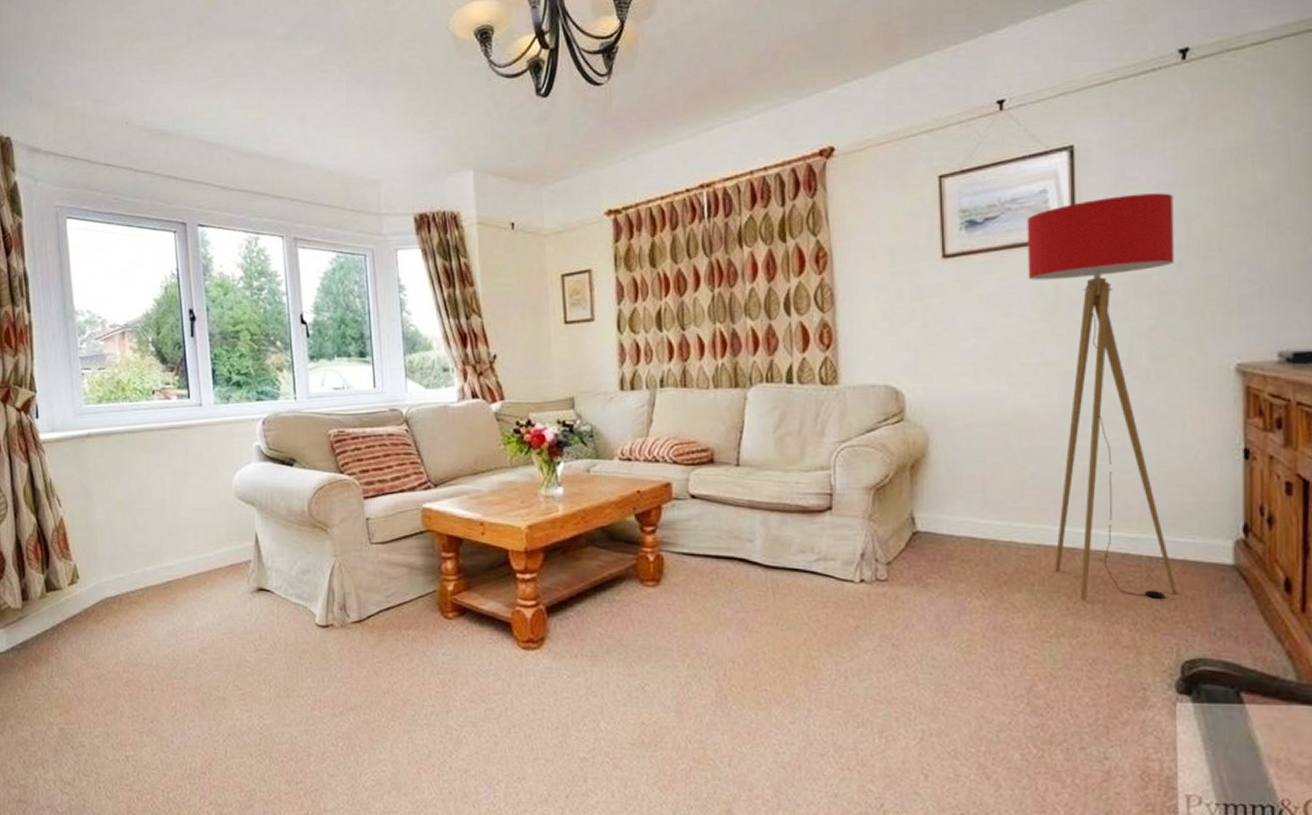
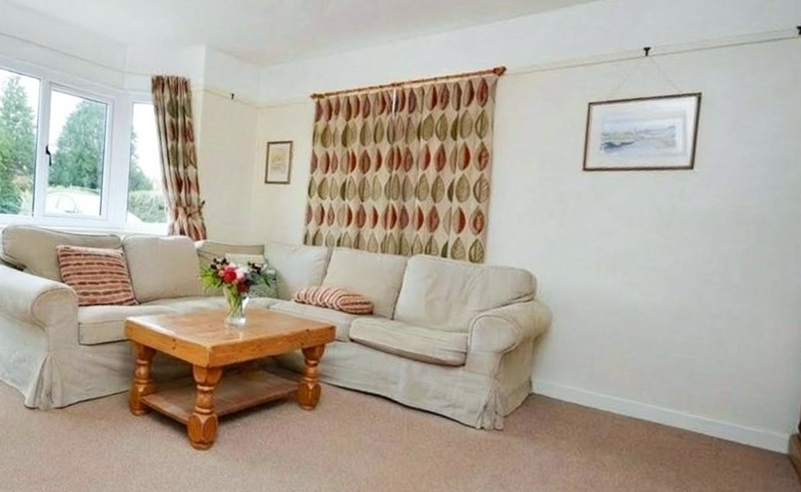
floor lamp: present [1027,193,1177,601] -> none [641,139,777,476]

